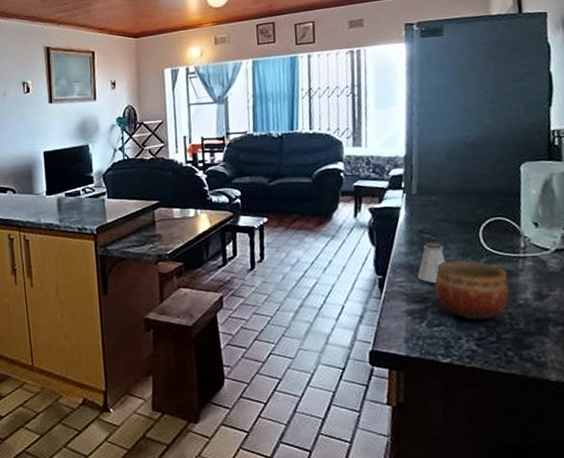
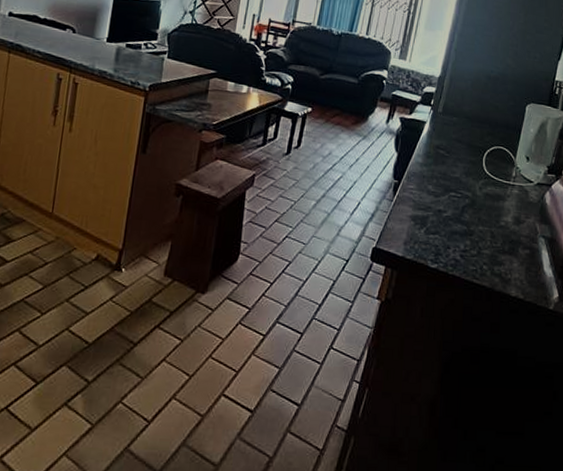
saltshaker: present [417,242,446,283] -> none [427,157,452,195]
bowl: present [434,260,509,321] -> none [437,177,497,236]

